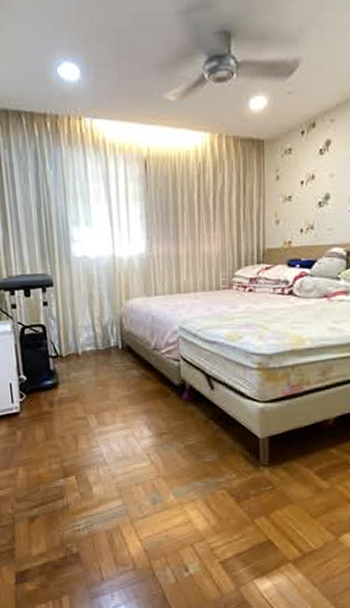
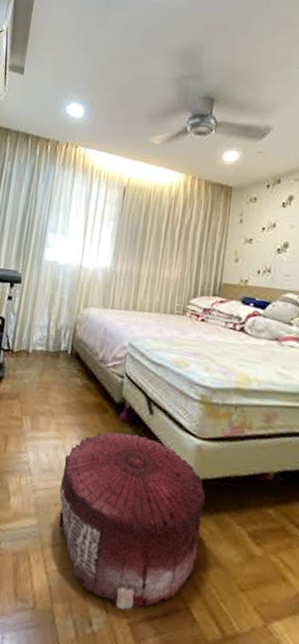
pouf: none [136,409,274,553] -> present [59,431,206,610]

